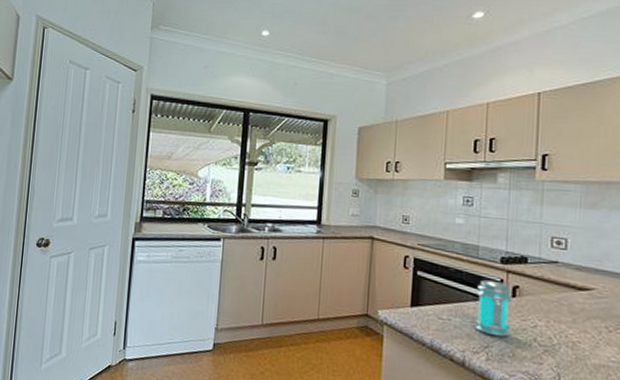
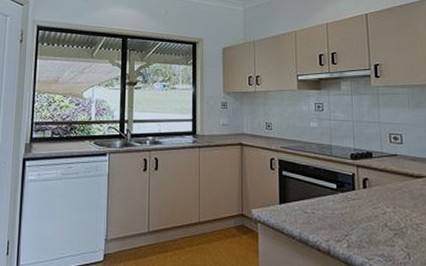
jar: present [475,279,512,337] -> none [334,174,365,225]

